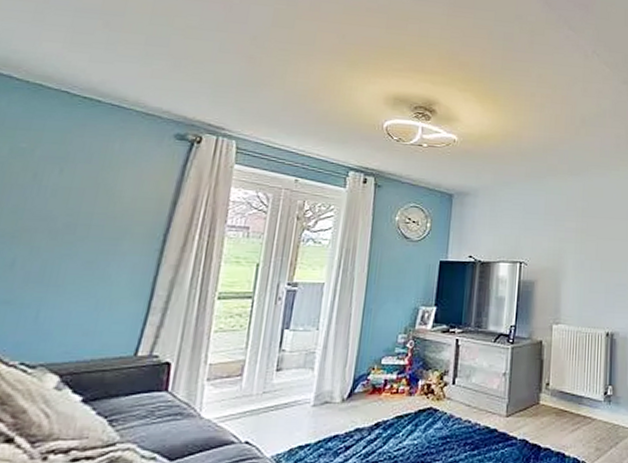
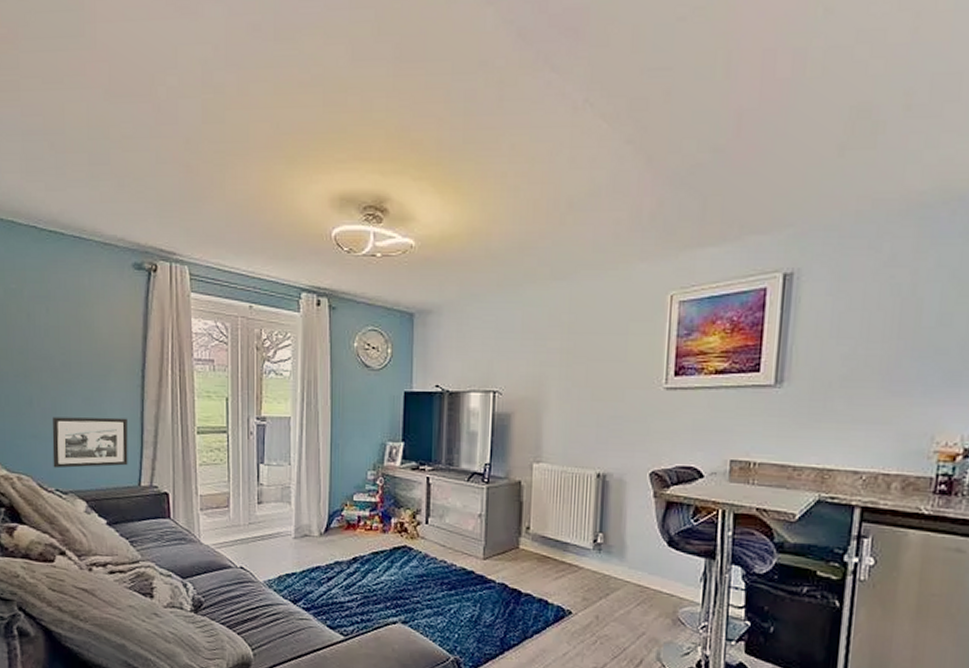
picture frame: none [23,281,136,339] -> present [52,417,128,469]

